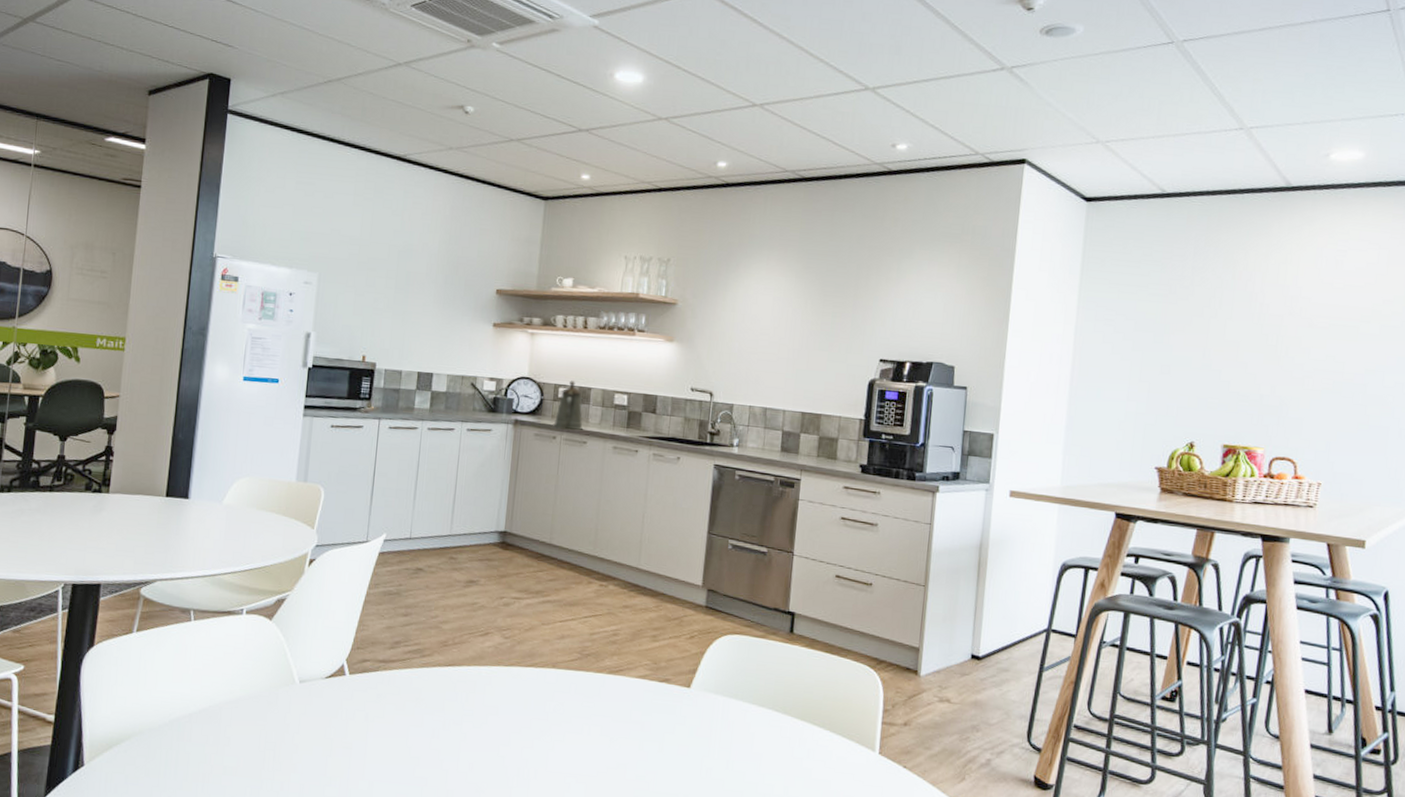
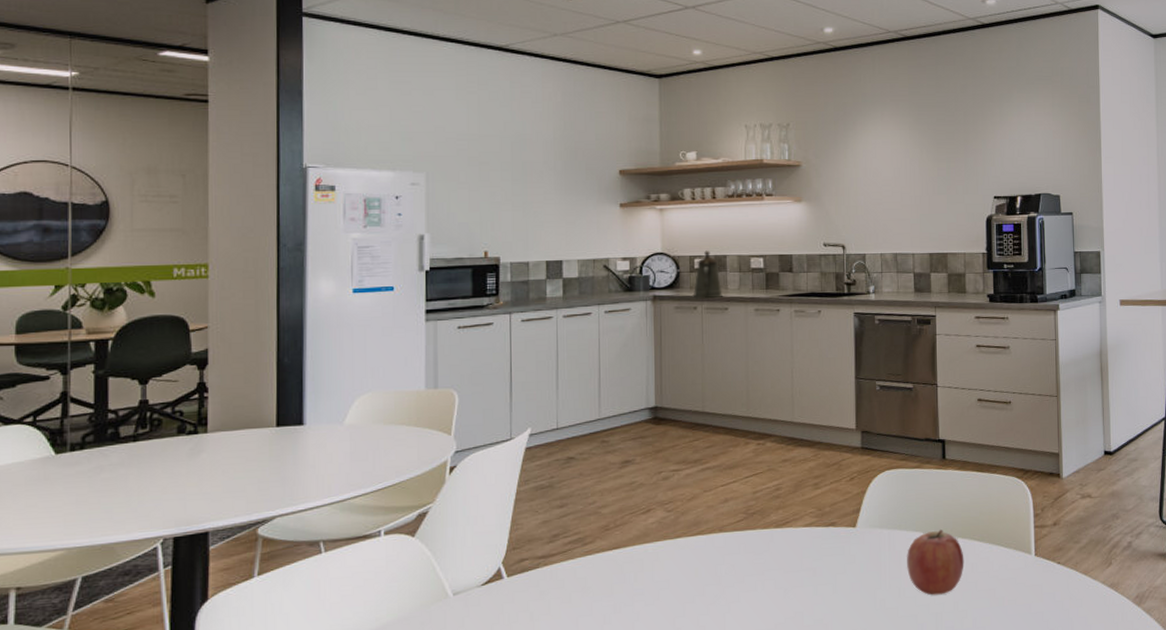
fruit: none [738,707,801,776] -> present [907,530,964,595]

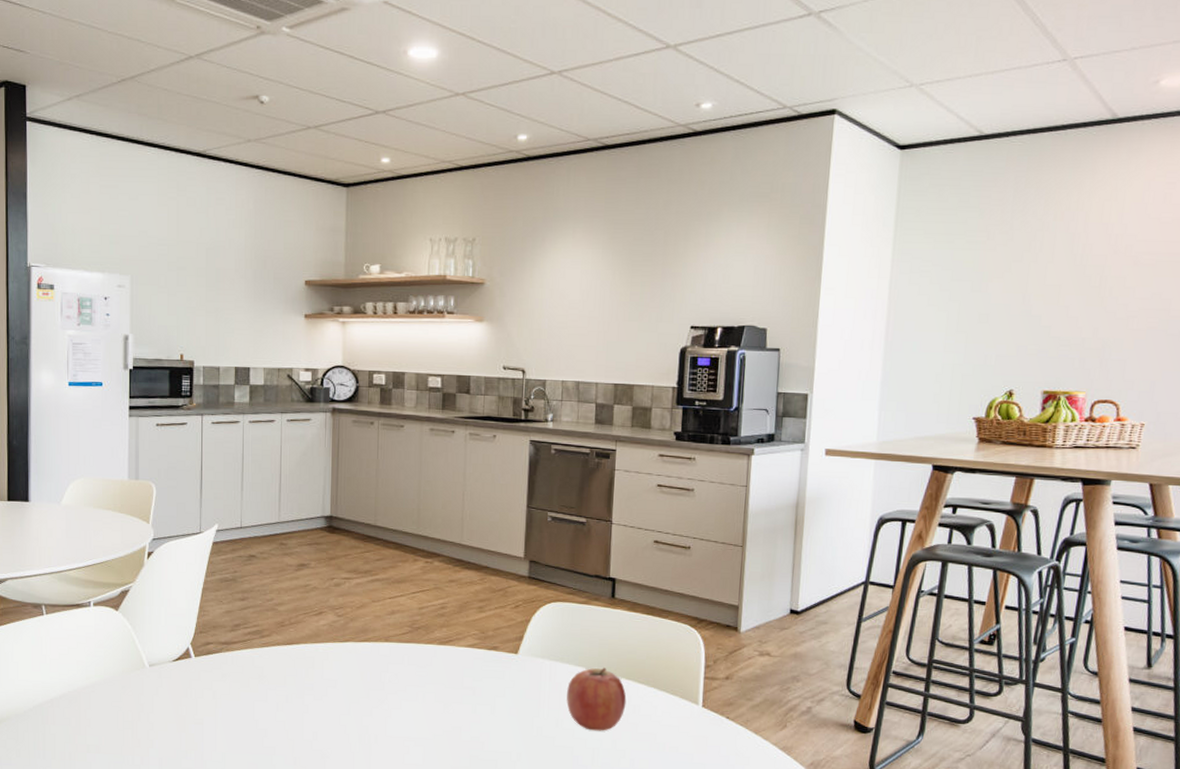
coffee pot: present [694,250,722,300] -> none [371,366,399,416]

